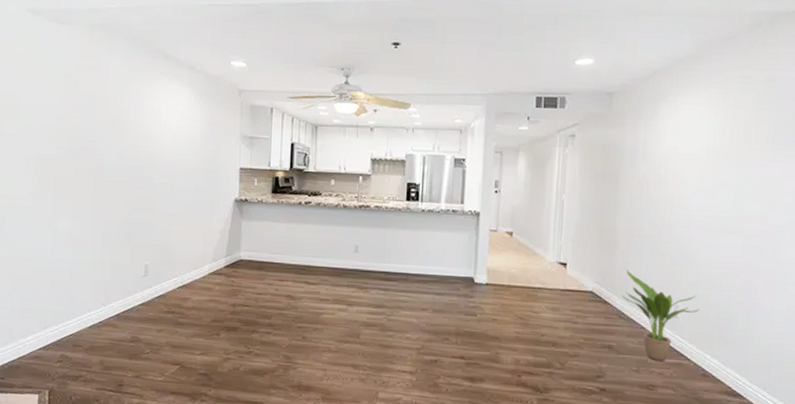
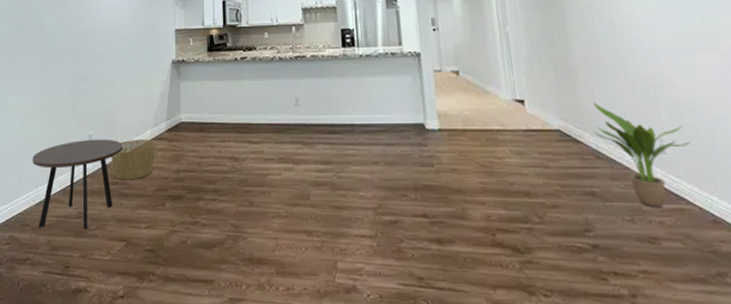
side table: none [85,269,181,353] -> present [32,139,123,229]
basket: none [167,272,215,311] -> present [111,138,157,180]

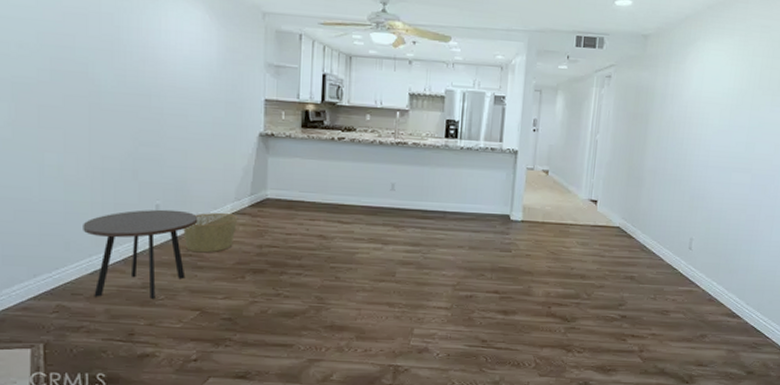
potted plant: present [593,102,690,207] -> none [644,206,710,289]

